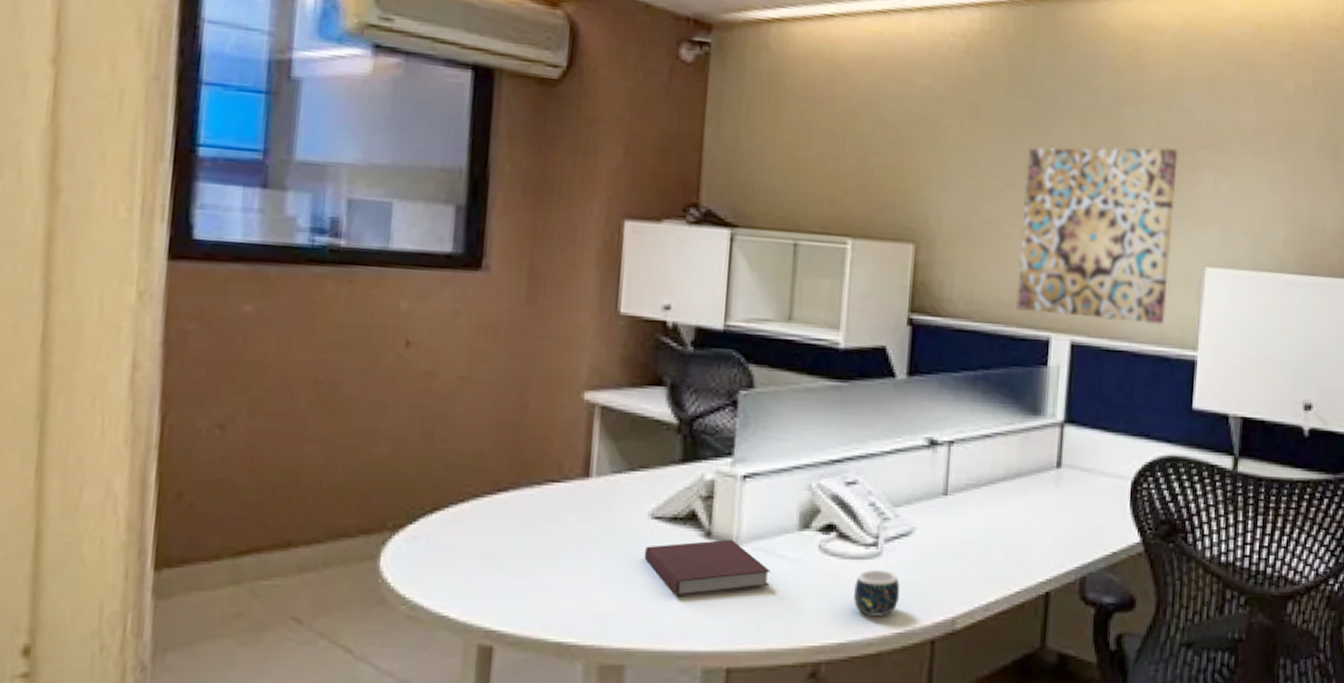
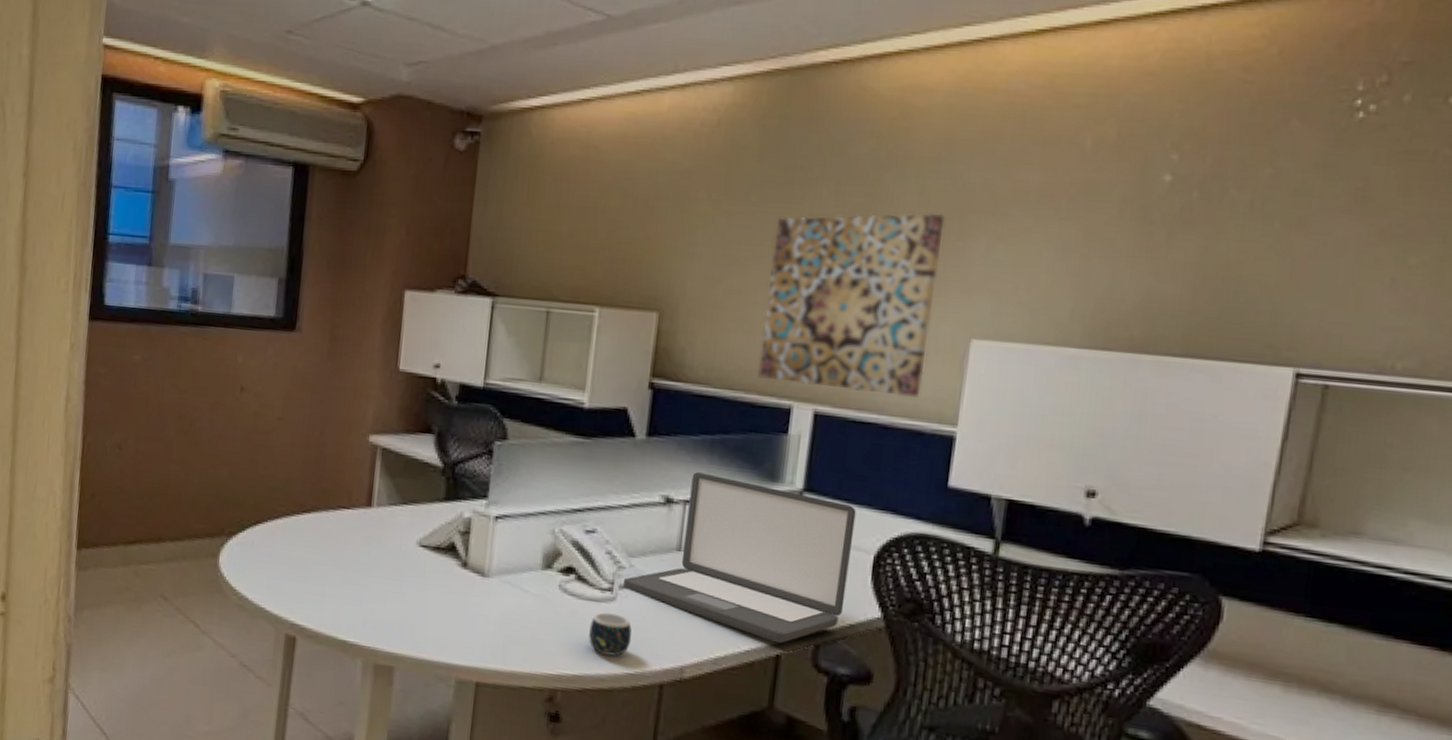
notebook: present [644,540,771,596] -> none [412,569,516,616]
laptop: none [888,411,1114,580] -> present [623,472,857,644]

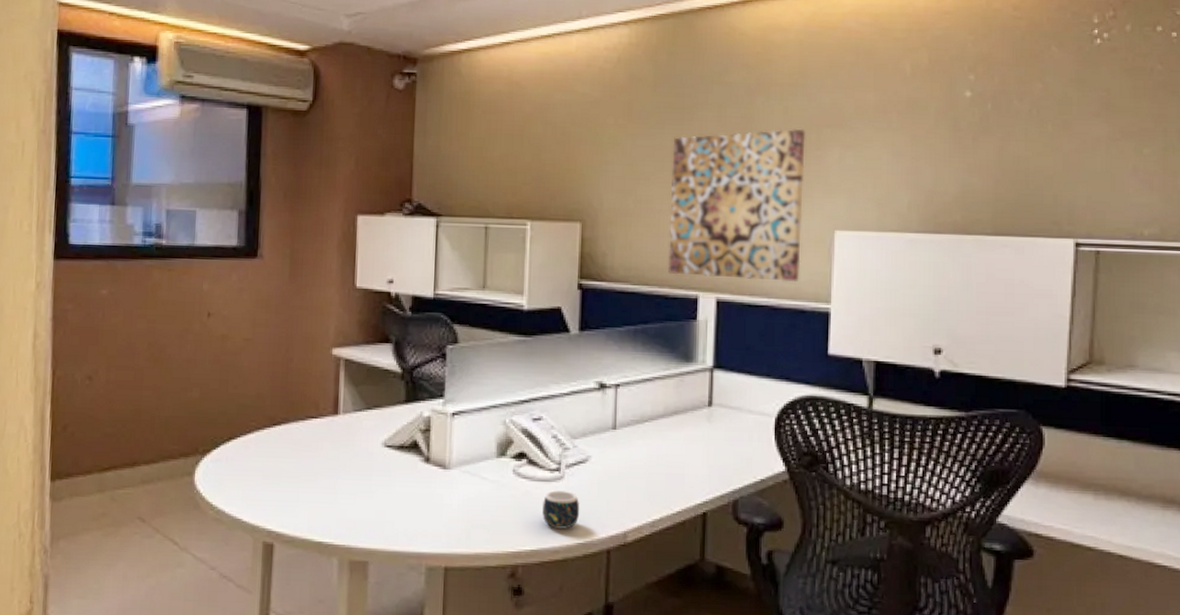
laptop: present [623,472,857,644] -> none [568,359,758,502]

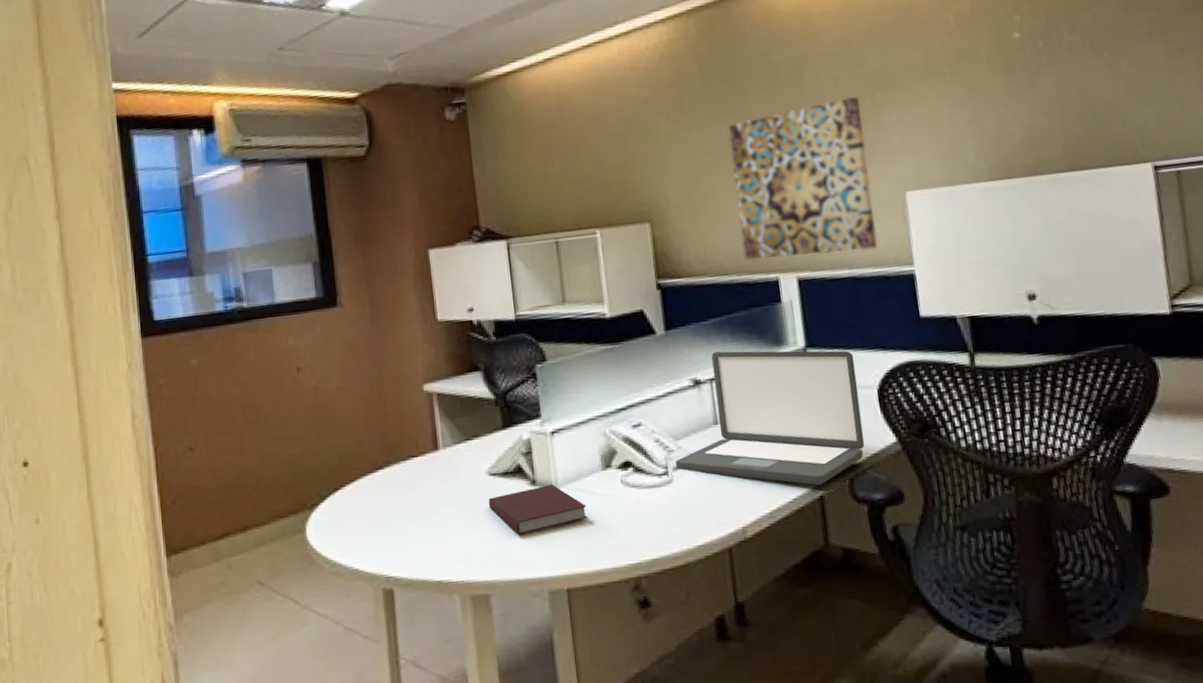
notebook: none [379,464,476,508] -> present [488,485,588,535]
mug: present [542,491,580,529] -> none [656,494,695,534]
laptop: none [568,359,758,502] -> present [675,350,865,486]

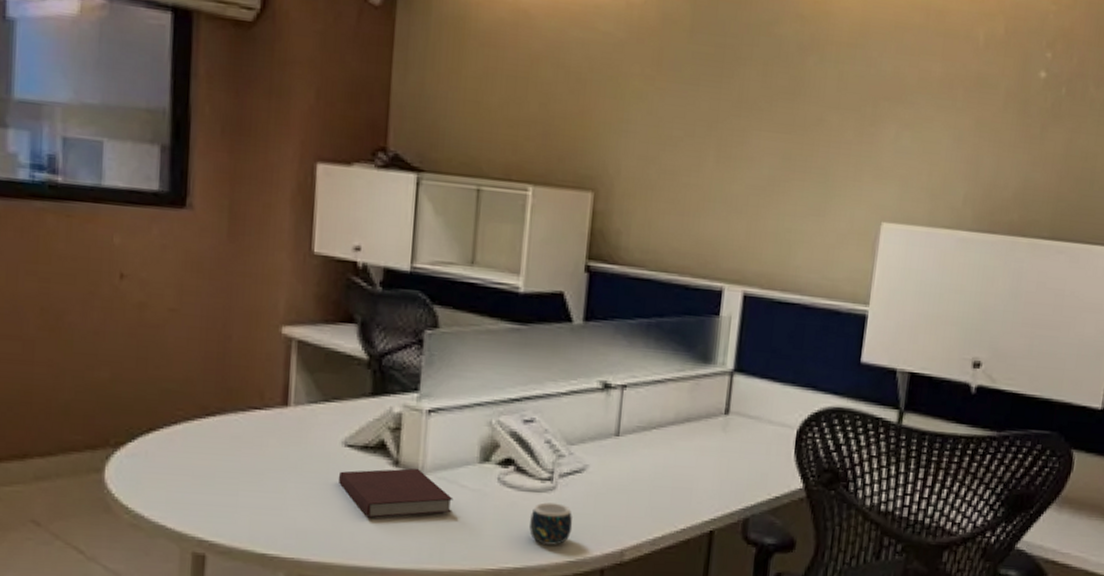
mug: none [656,494,695,534] -> present [529,502,573,545]
laptop: present [675,350,865,486] -> none [562,356,782,520]
wall art: present [728,96,878,261] -> none [691,96,861,279]

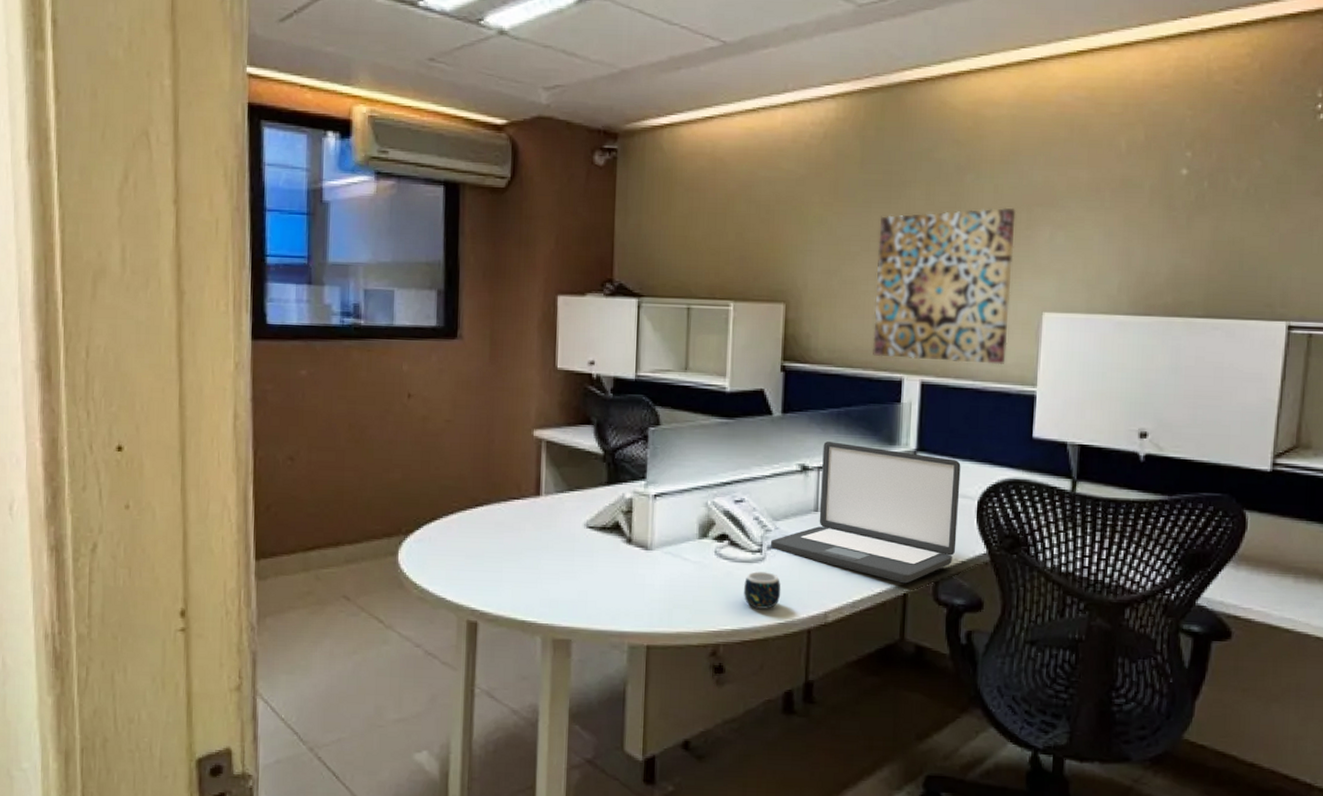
notebook: present [338,468,453,518] -> none [582,545,678,588]
laptop: none [562,356,782,520] -> present [770,442,961,584]
wall art: none [691,96,861,279] -> present [873,207,1016,365]

